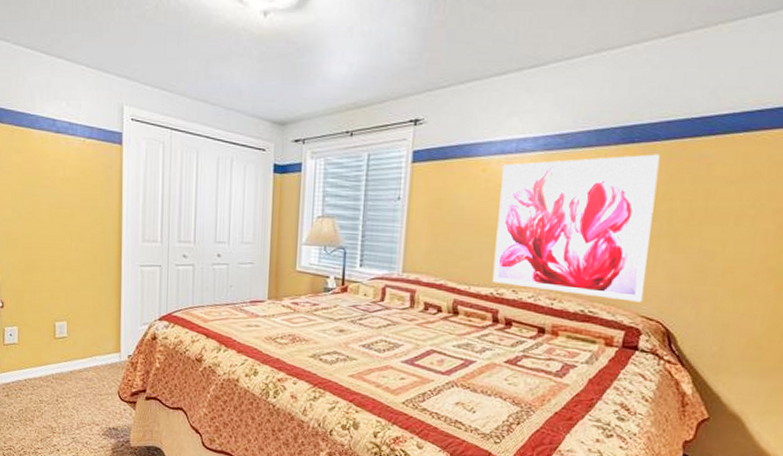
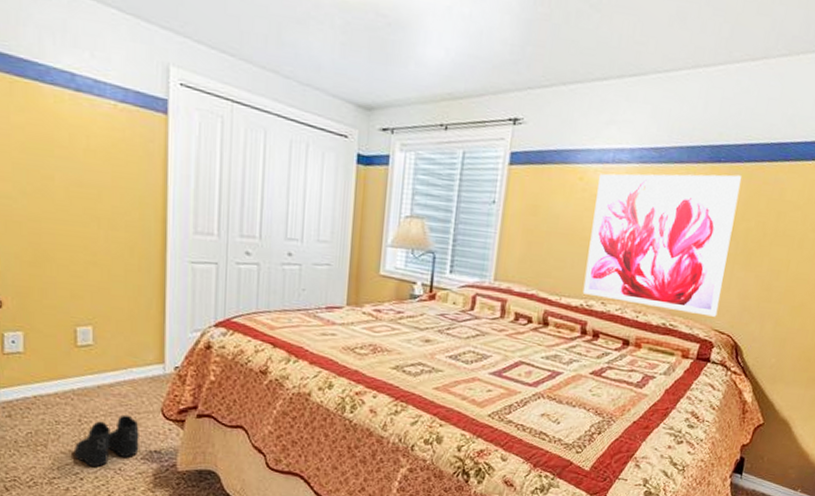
boots: none [52,396,101,441] -> present [73,414,139,468]

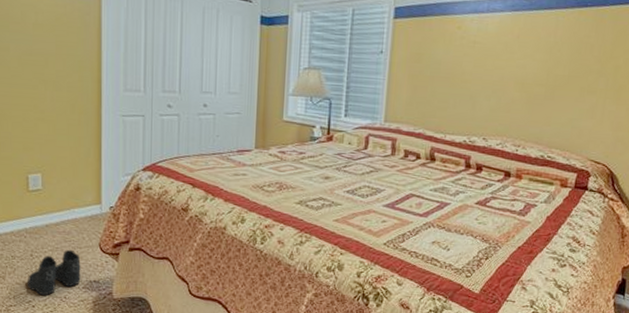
wall art: present [582,173,742,317] -> none [465,17,609,148]

